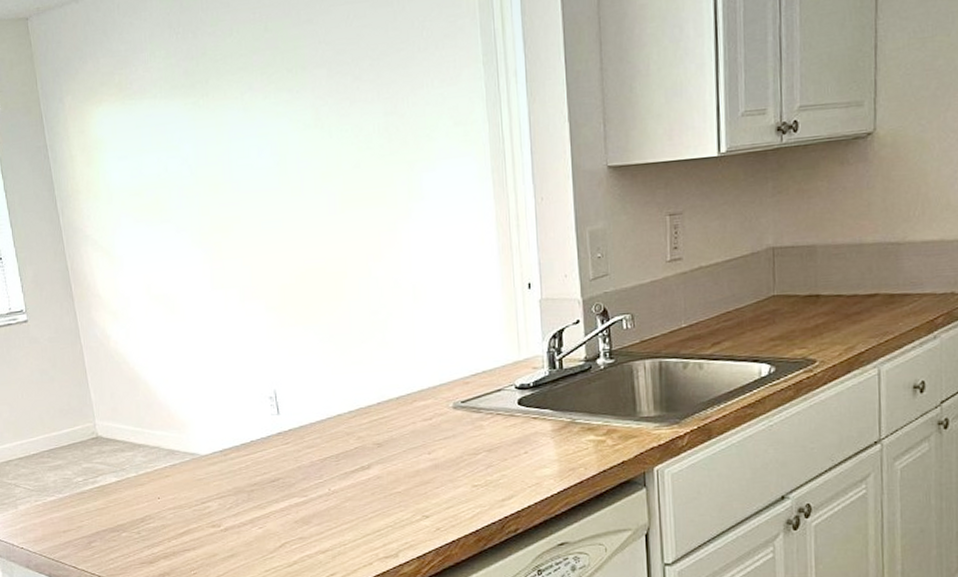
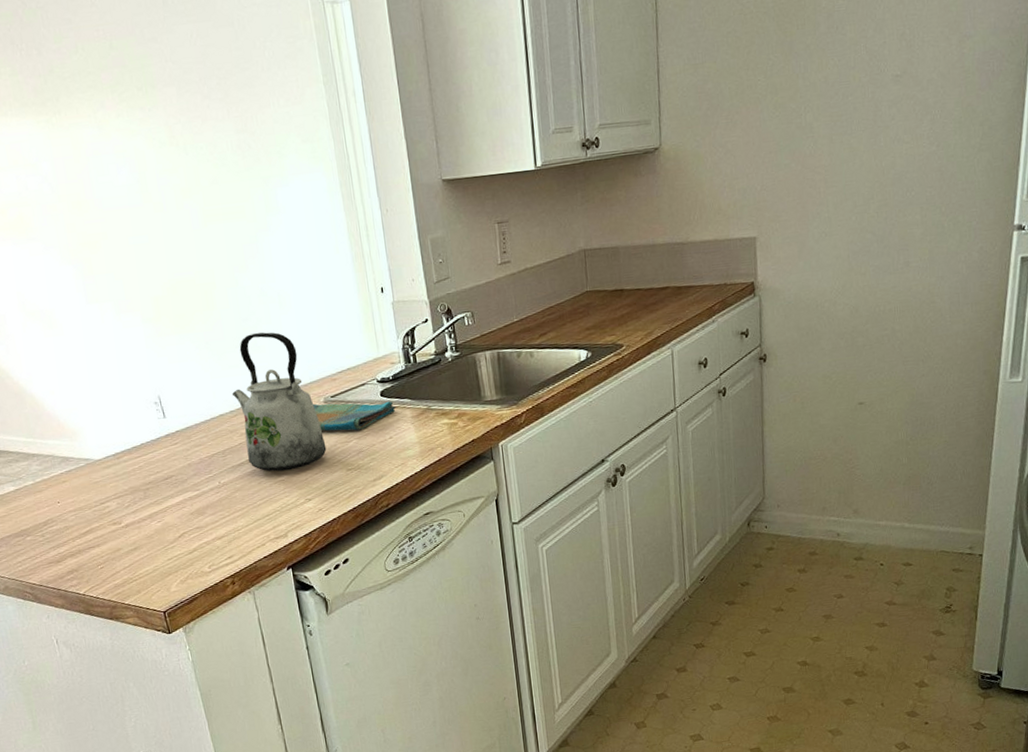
kettle: none [353,327,451,482] -> present [232,332,327,472]
dish towel: none [440,408,534,442] -> present [313,401,396,431]

